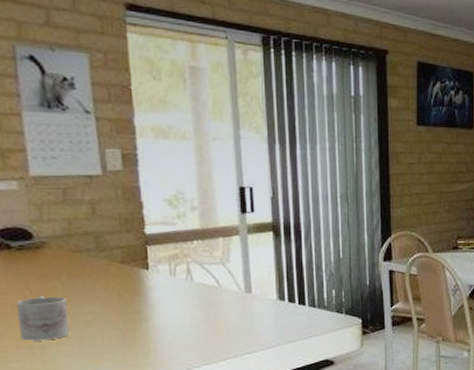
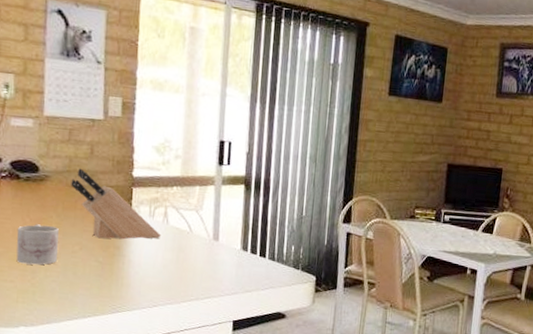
knife block: none [73,230,187,304] -> present [71,168,162,239]

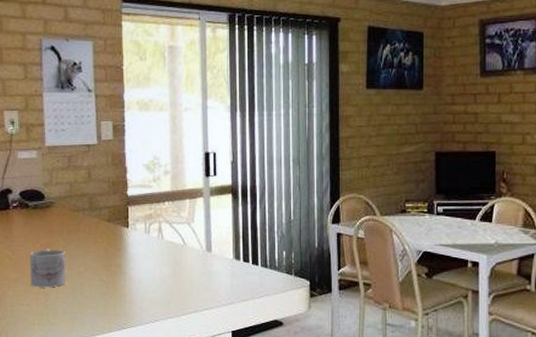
knife block: present [71,168,162,239] -> none [73,192,158,258]

